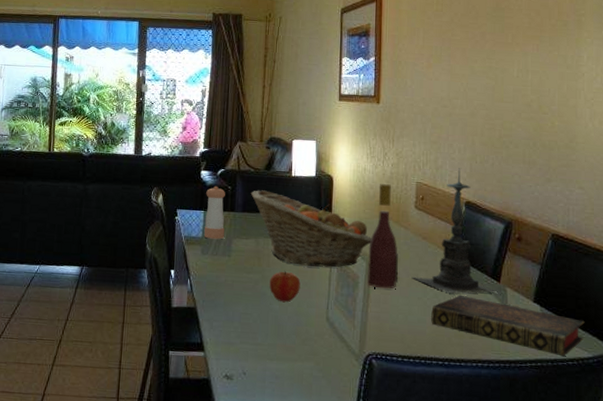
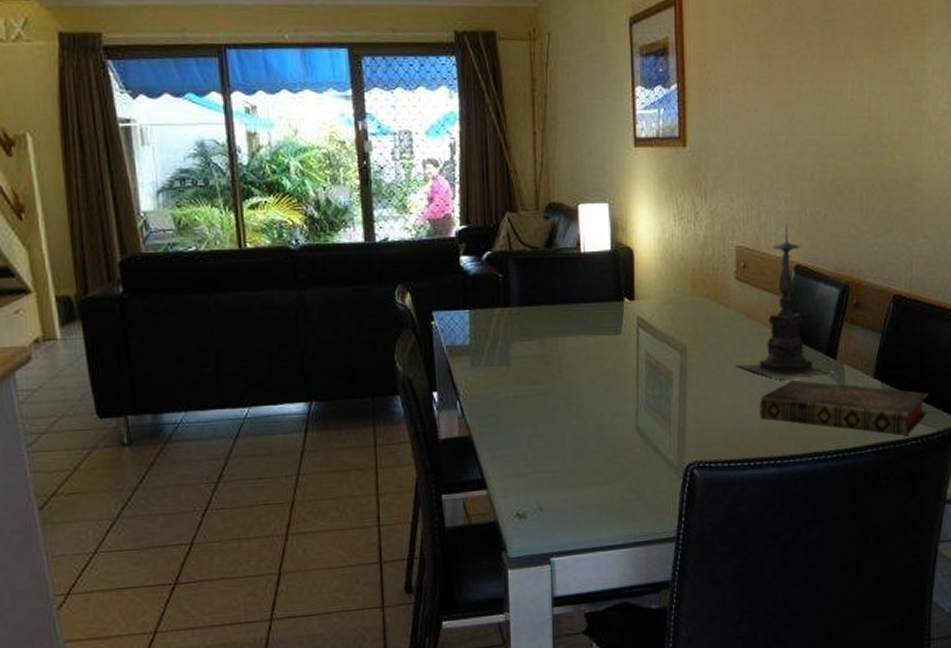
pepper shaker: present [204,186,225,240] -> none [469,275,499,346]
fruit basket: present [250,190,372,268] -> none [528,275,686,367]
apple: present [269,271,301,303] -> none [563,376,602,416]
wine bottle: present [367,184,398,289] -> none [682,252,719,384]

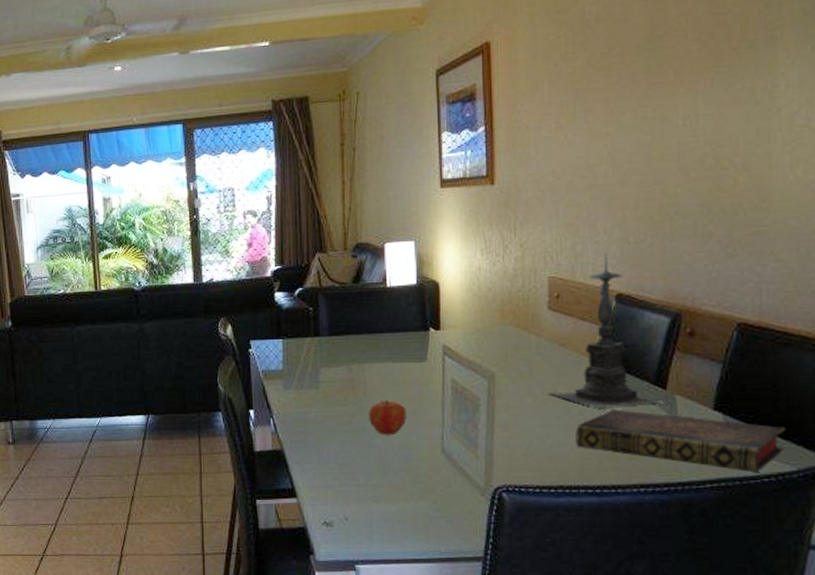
apple: none [563,376,602,416] -> present [368,400,407,436]

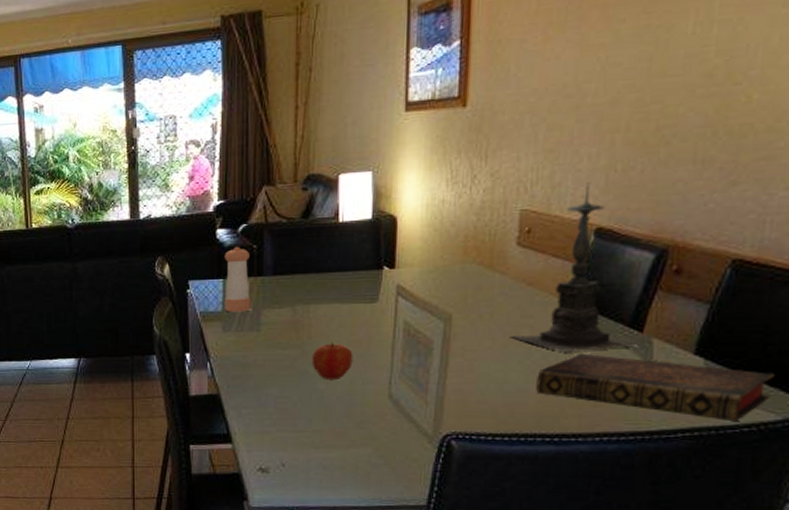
pepper shaker: none [283,308,309,371] -> present [224,246,250,312]

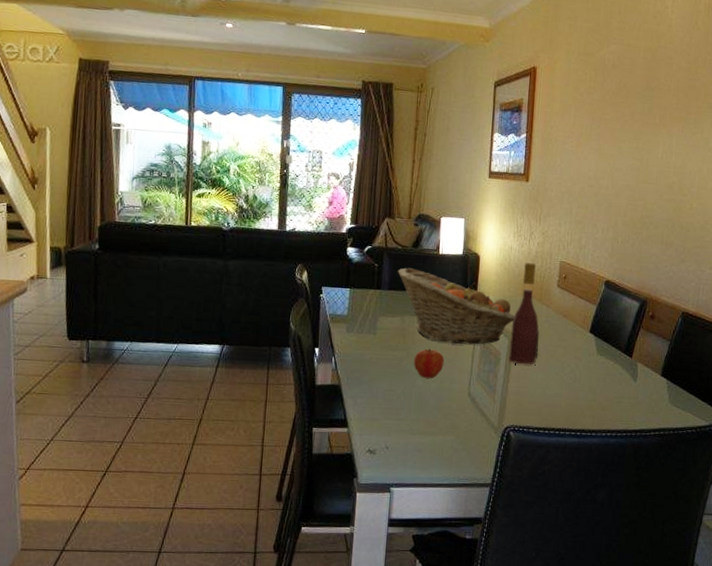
pepper shaker: present [224,246,250,312] -> none [349,263,372,318]
fruit basket: none [283,245,453,334] -> present [397,268,515,345]
wine bottle: none [445,217,490,354] -> present [509,262,539,365]
candle holder: present [509,182,639,351] -> none [550,248,630,368]
book: present [536,353,775,422] -> none [567,369,705,426]

